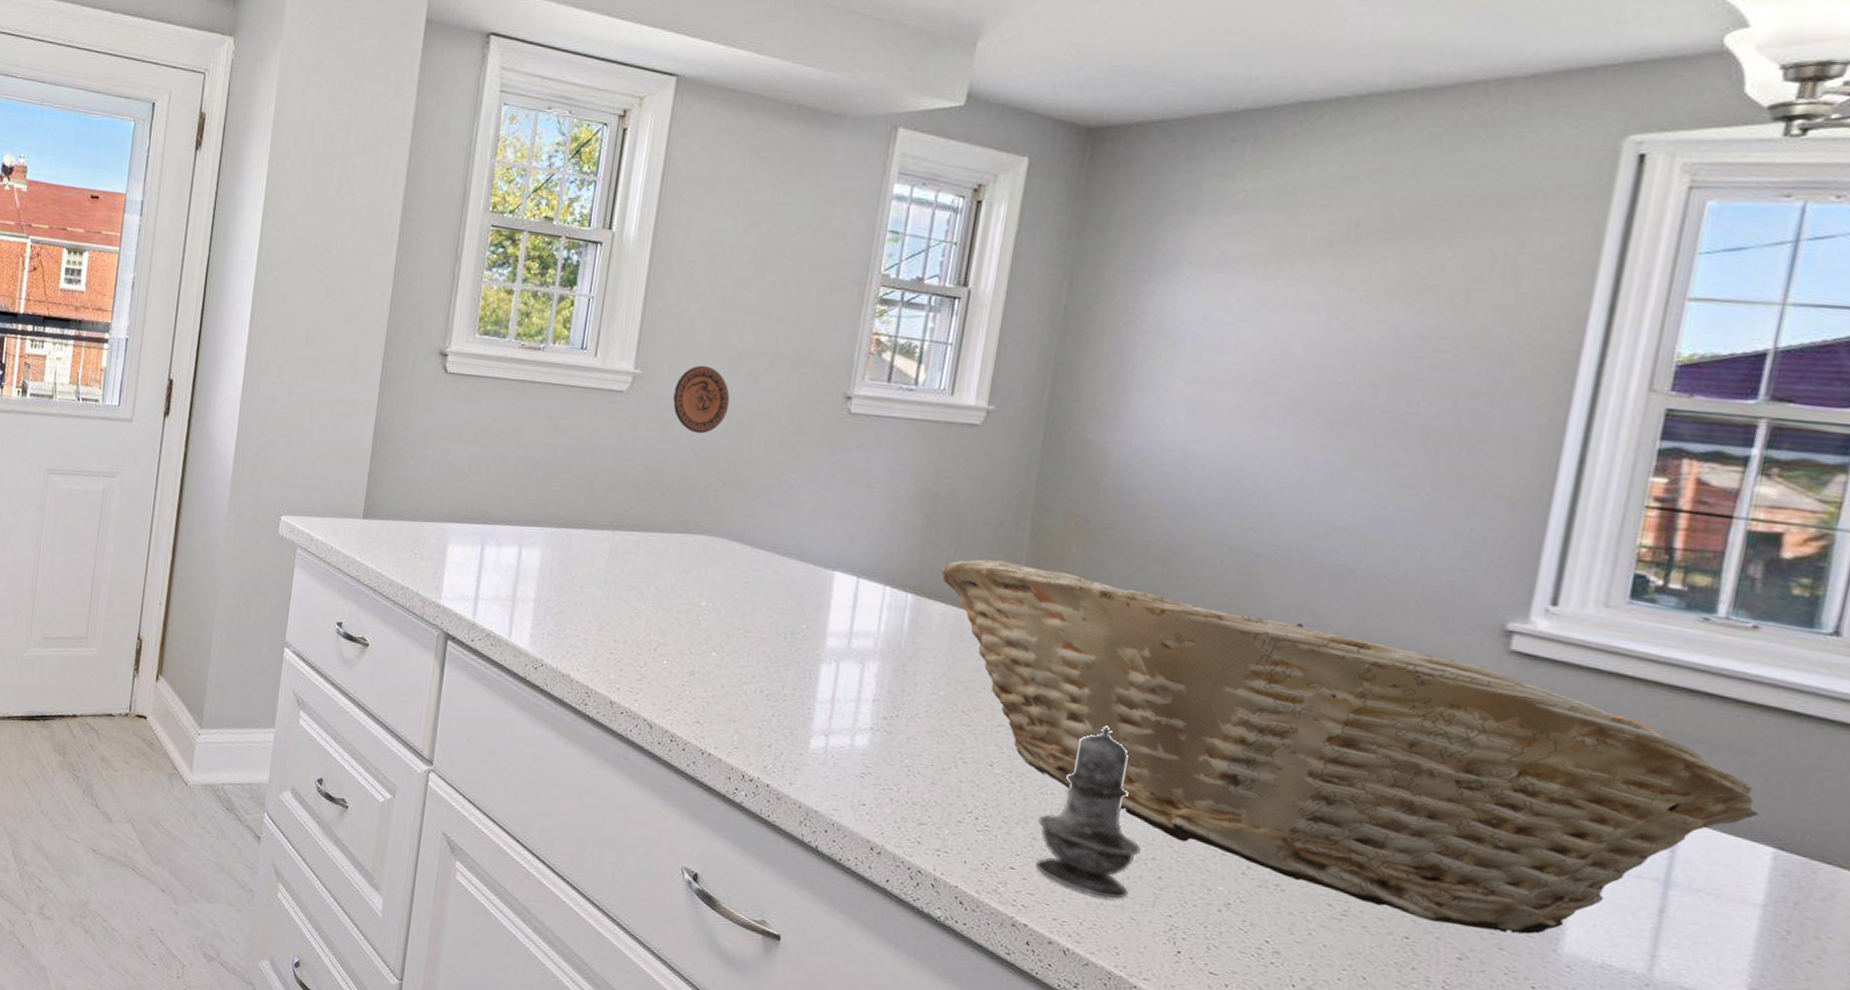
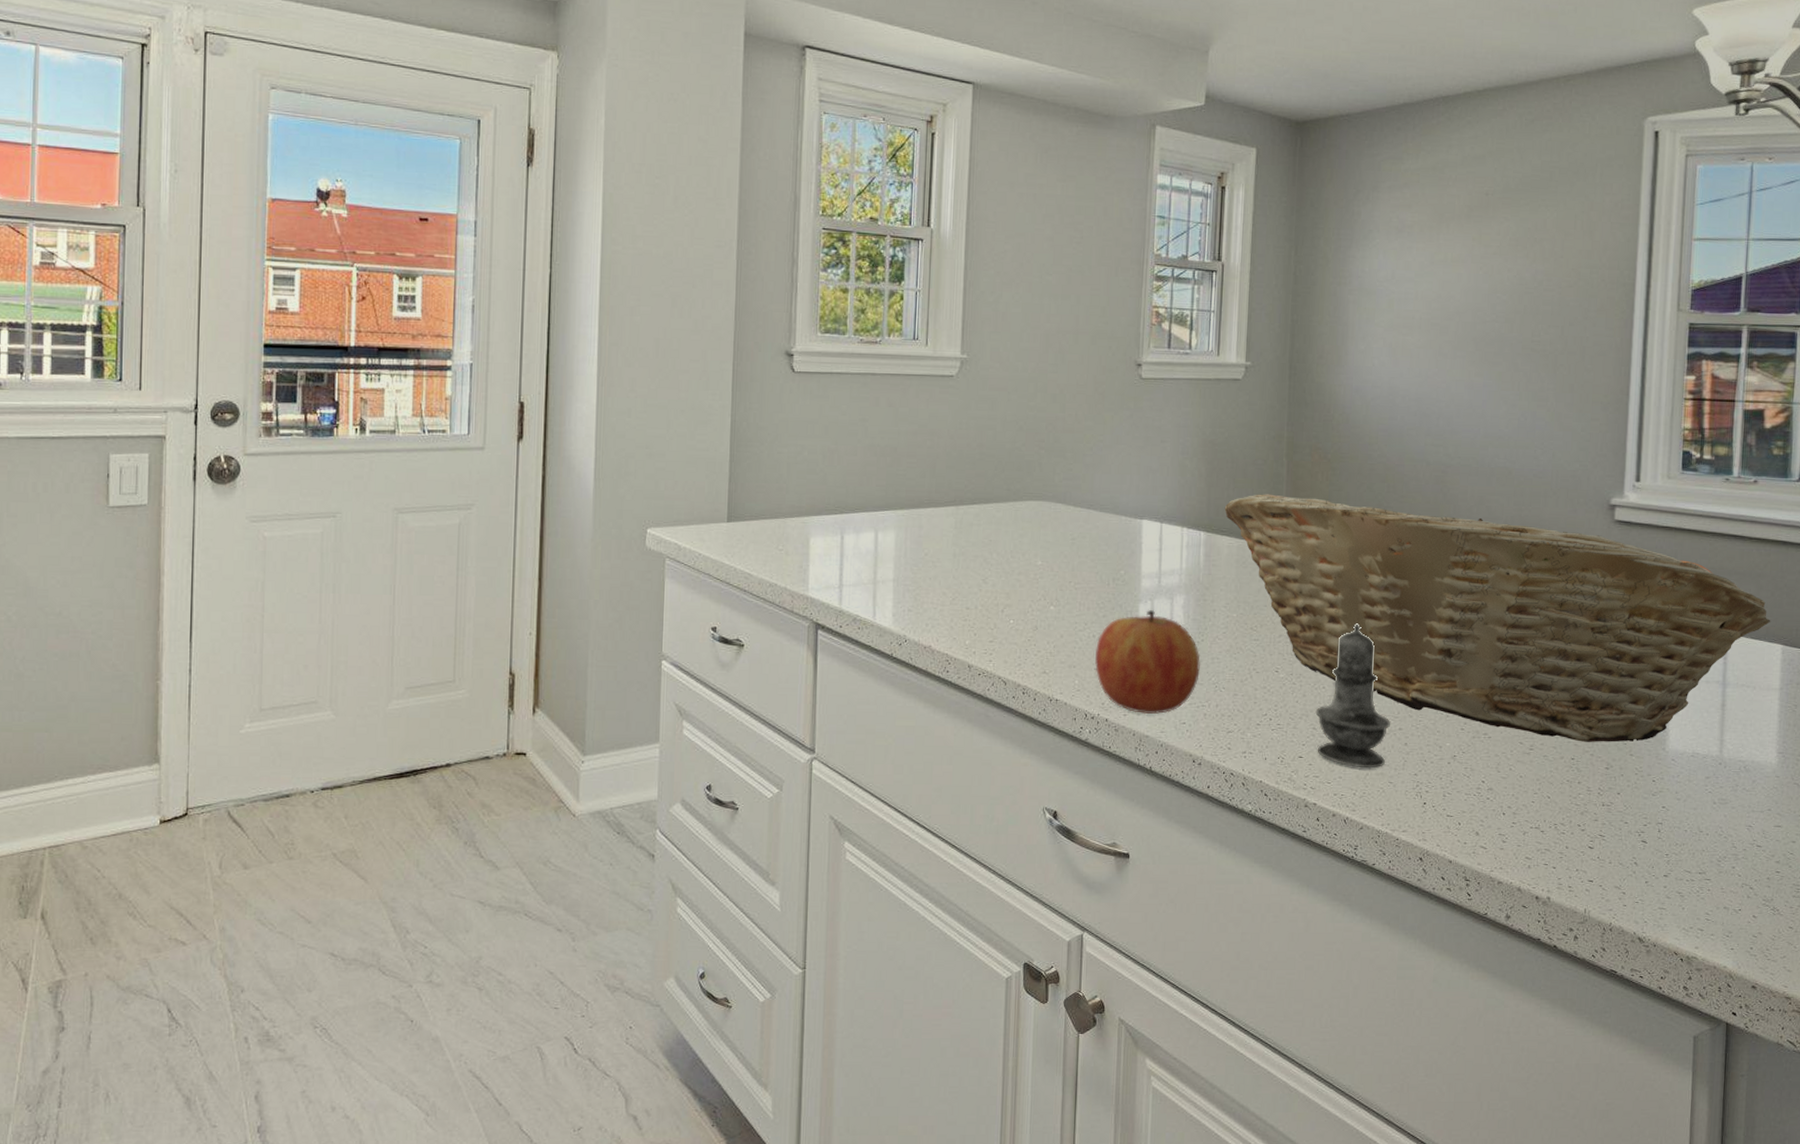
decorative plate: present [673,365,730,434] -> none [996,346,1044,408]
apple: none [759,672,893,790] -> present [1095,610,1201,715]

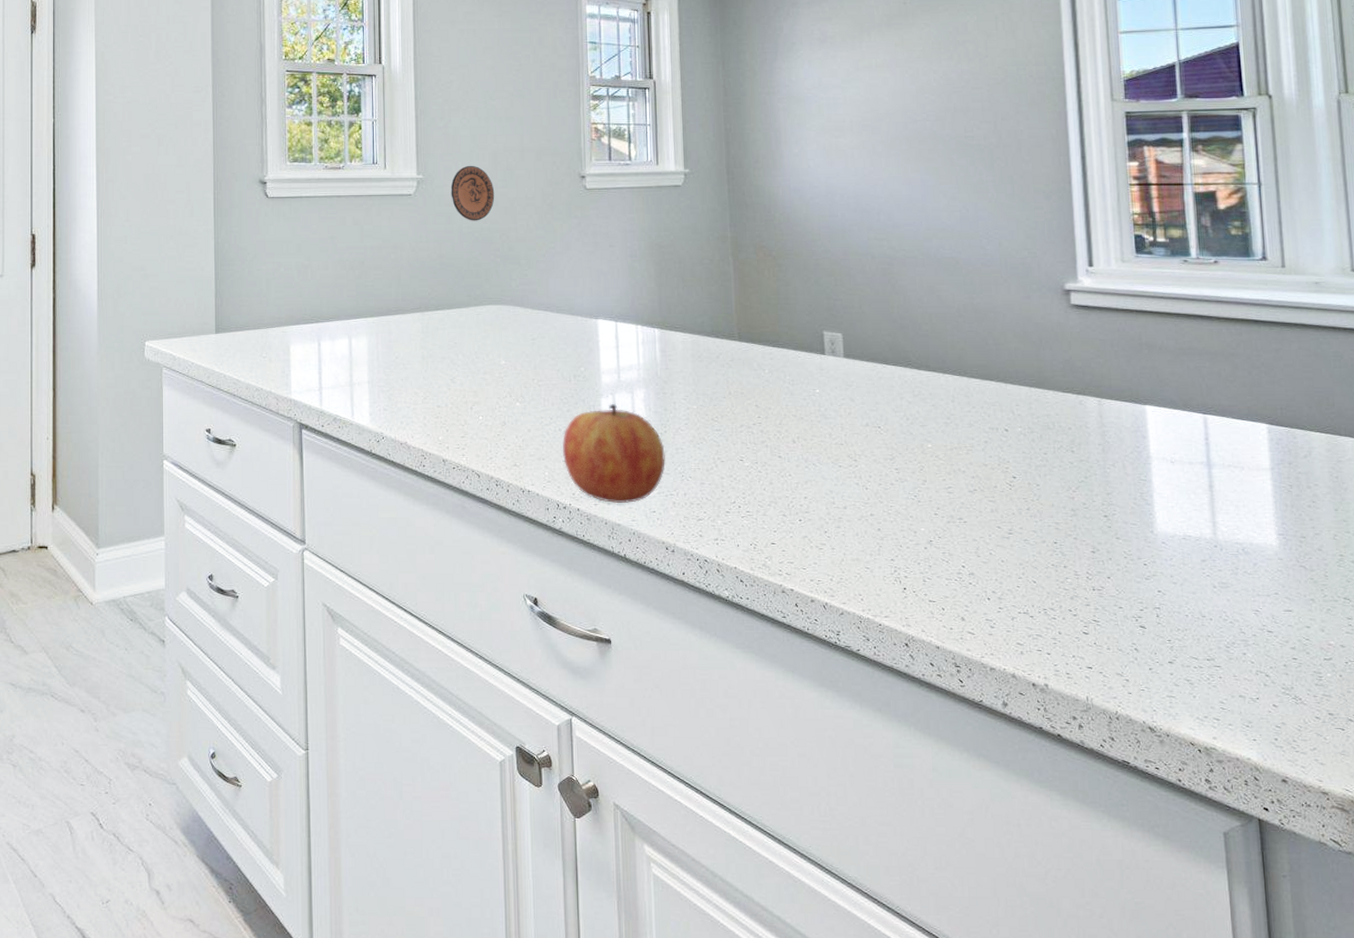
decorative plate: none [996,346,1044,408] -> present [450,165,495,221]
fruit basket: present [1224,494,1771,742] -> none [676,291,1252,526]
salt shaker: present [1315,622,1391,769] -> none [784,411,862,554]

